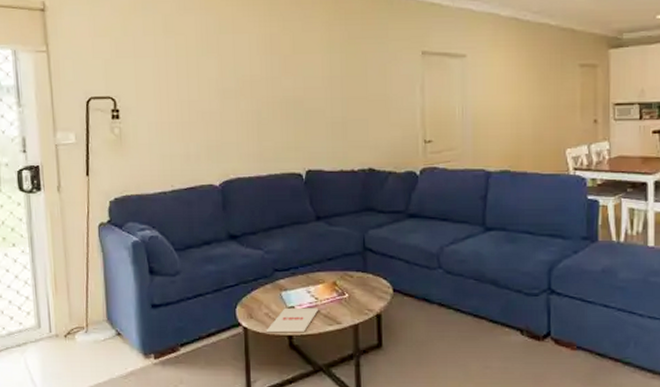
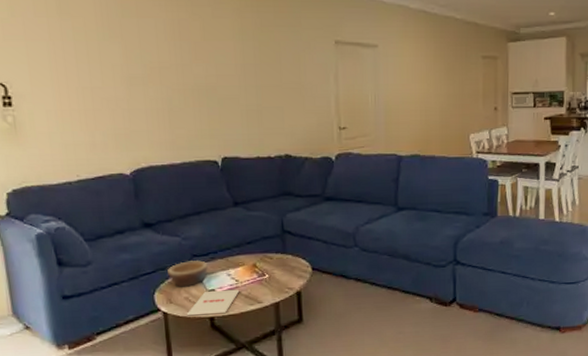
bowl: none [250,275,289,302] -> present [167,260,208,287]

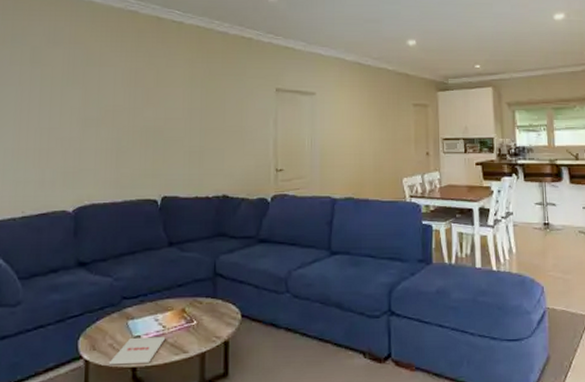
bowl: present [167,260,208,287] -> none [95,303,136,332]

